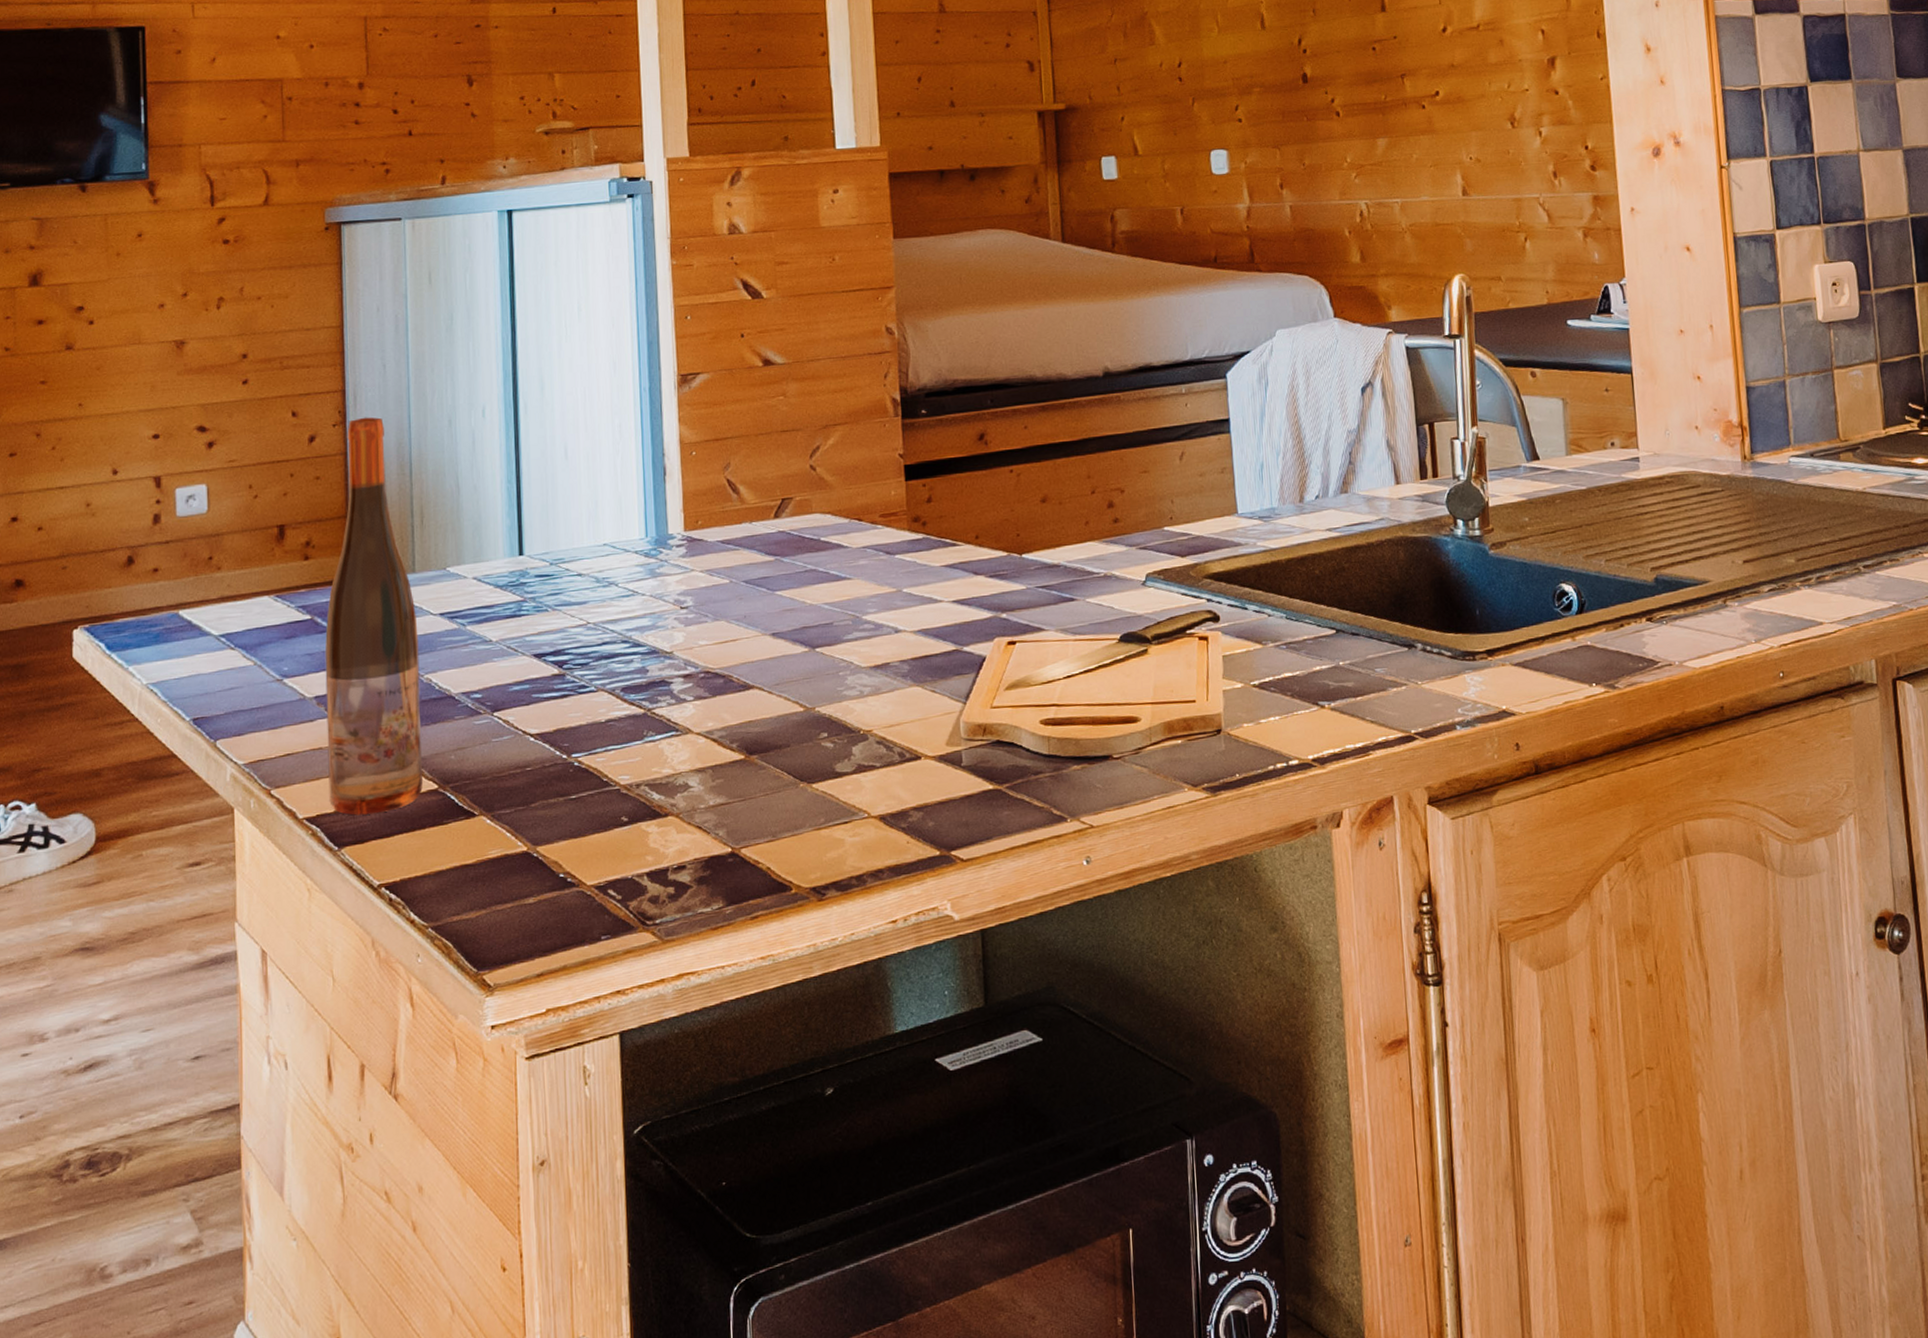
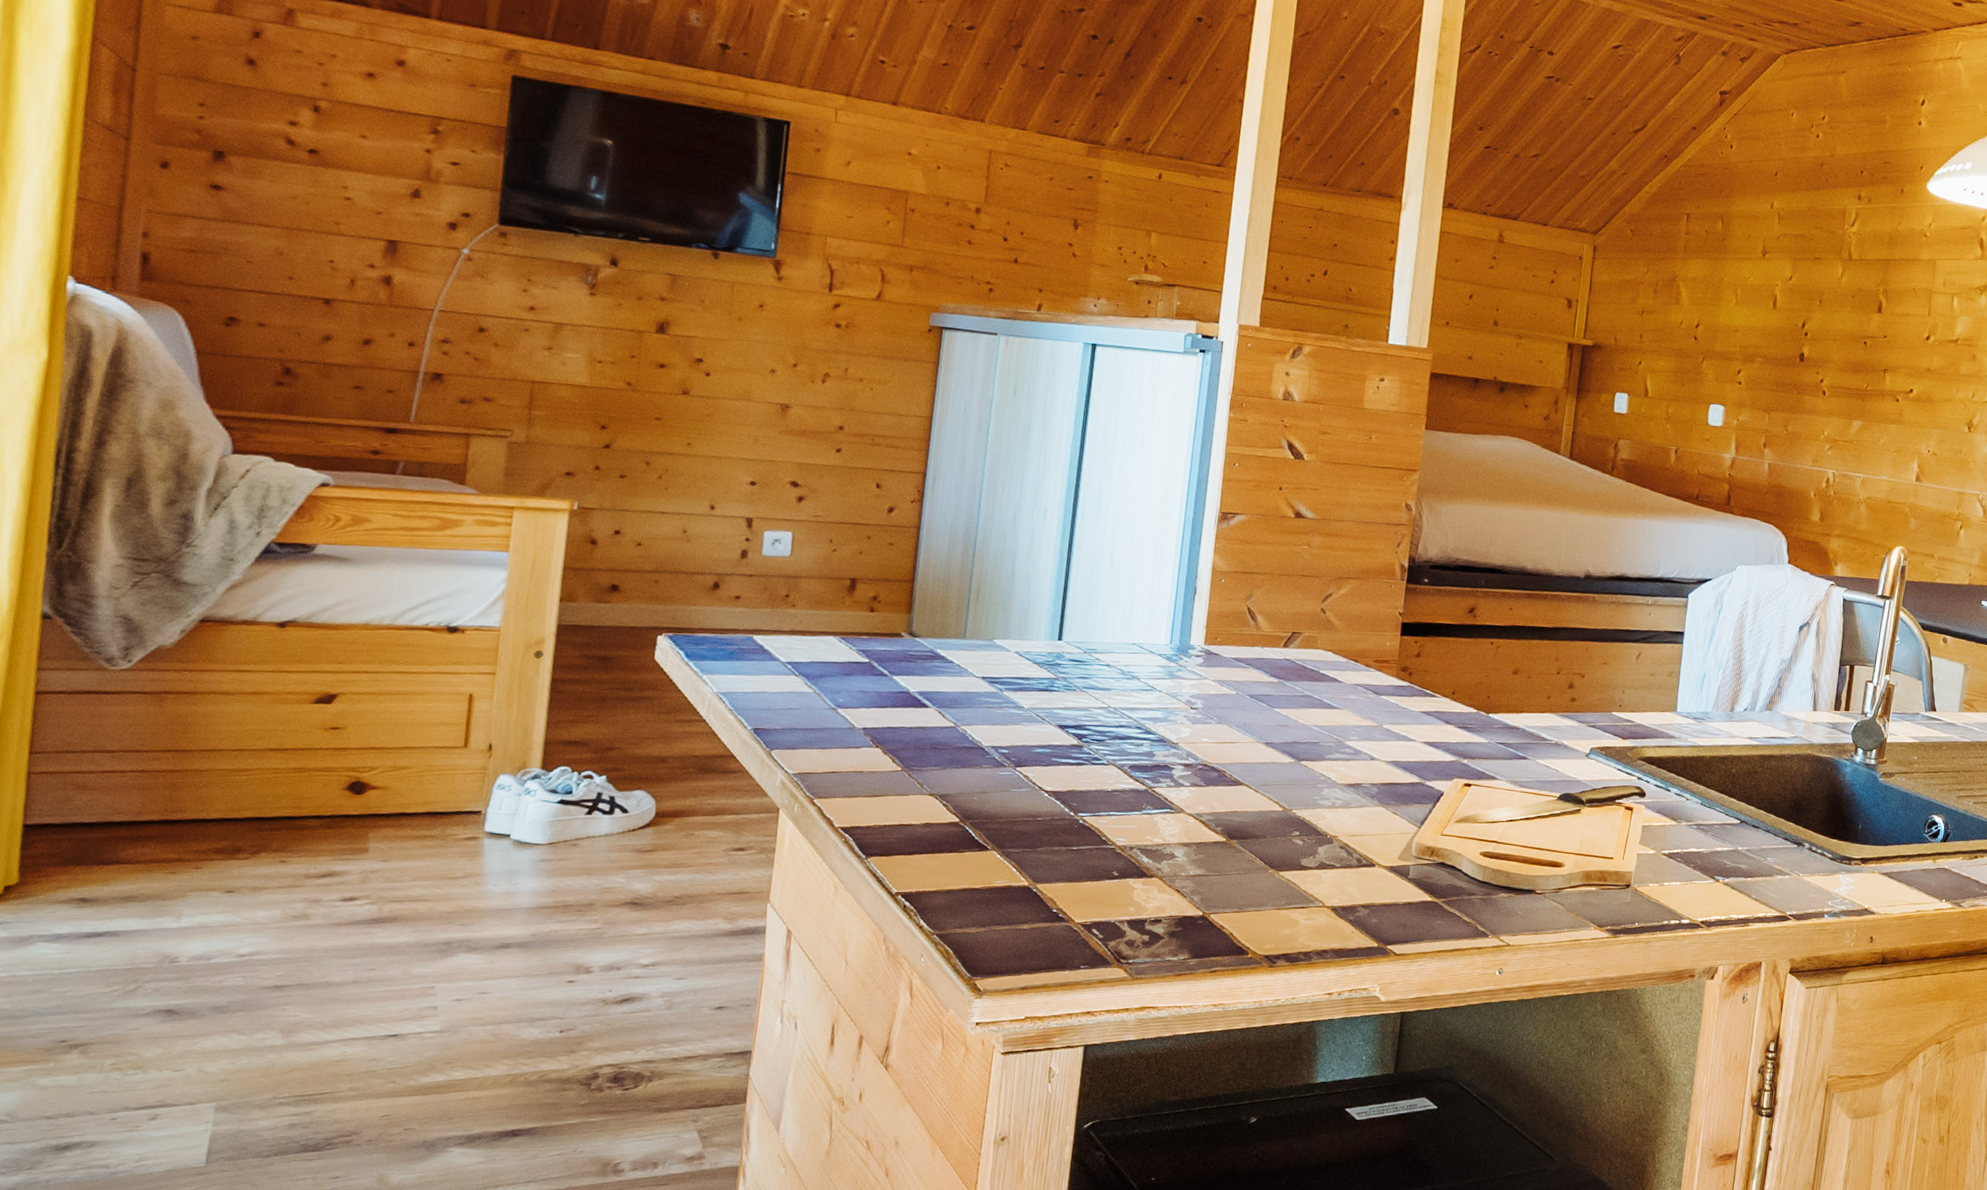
wine bottle: present [324,417,423,816] -> none [863,499,962,834]

